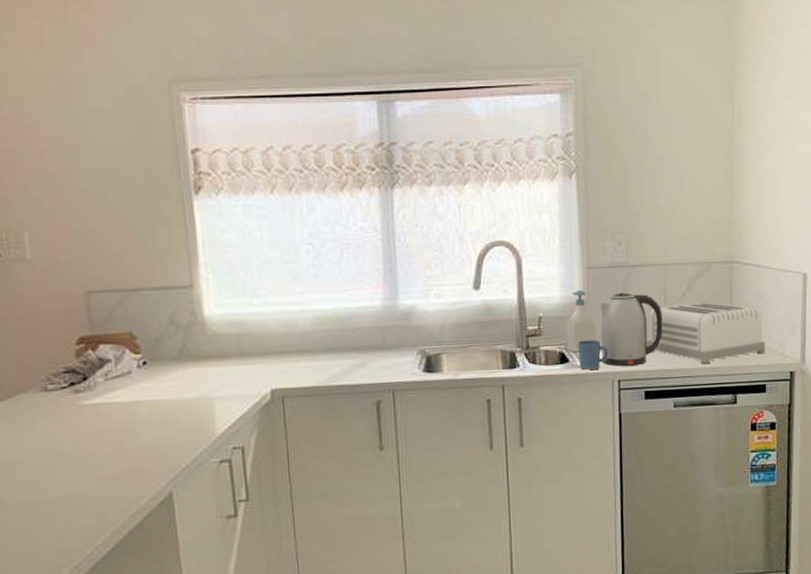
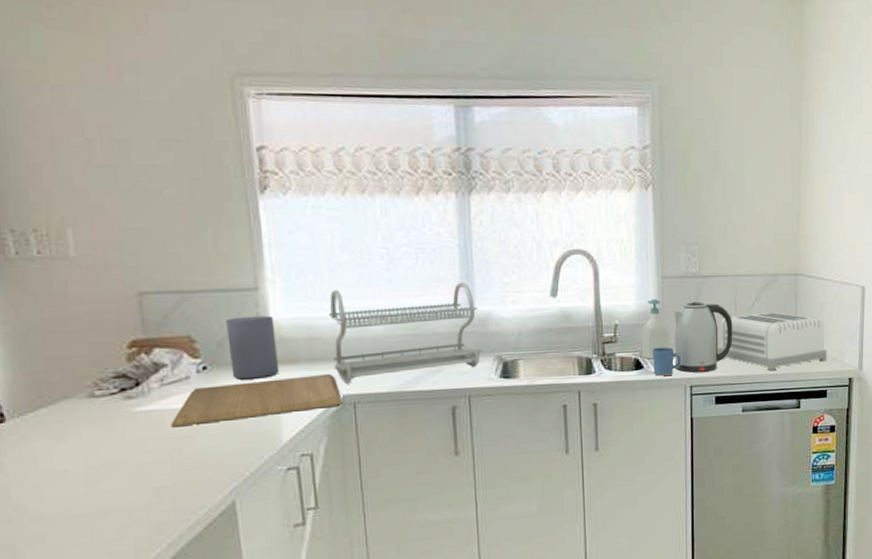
chopping board: none [114,368,272,420] -> present [170,373,343,428]
canister: none [164,312,213,374] -> present [226,315,280,380]
dish rack: none [259,276,406,378] -> present [329,282,482,384]

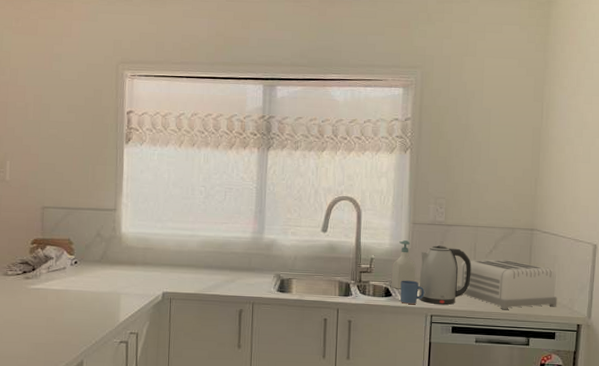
chopping board: present [170,373,343,428] -> none [50,275,163,303]
canister: present [226,315,280,380] -> none [92,228,124,274]
dish rack: present [329,282,482,384] -> none [160,214,266,284]

